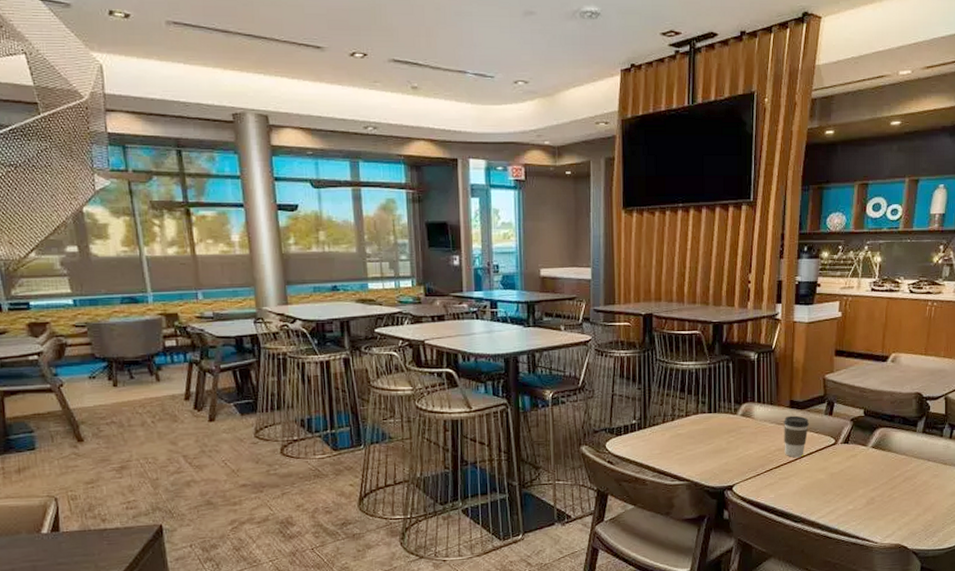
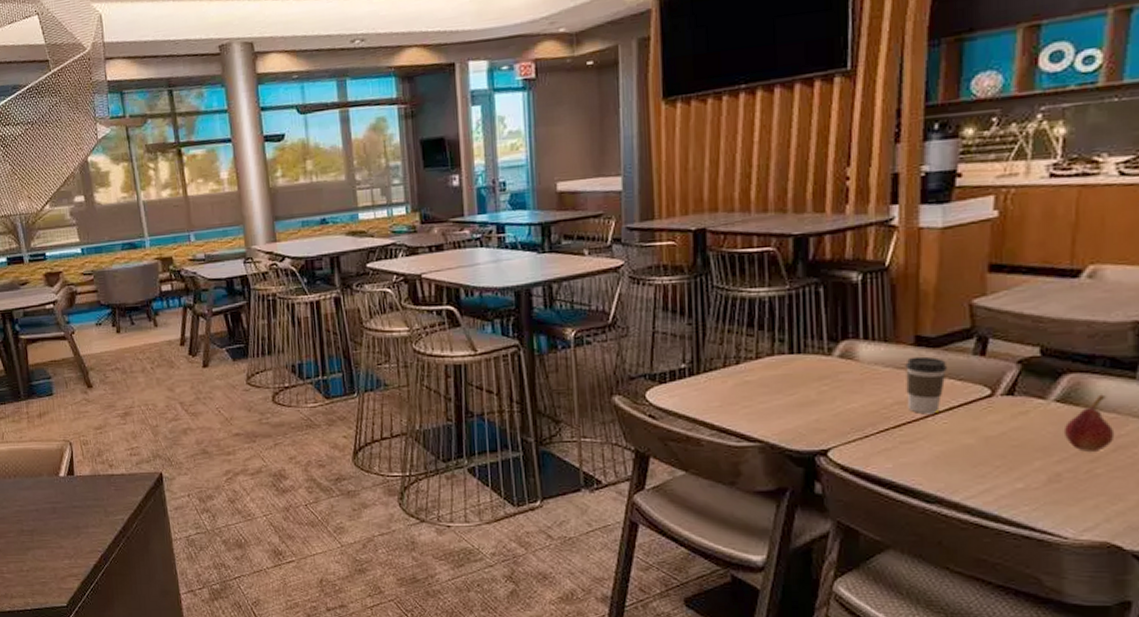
fruit: none [876,442,905,482] -> present [1063,394,1115,452]

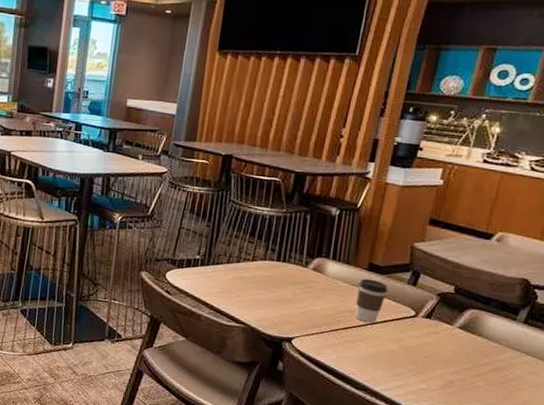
fruit: present [1063,394,1115,452] -> none [460,328,496,370]

